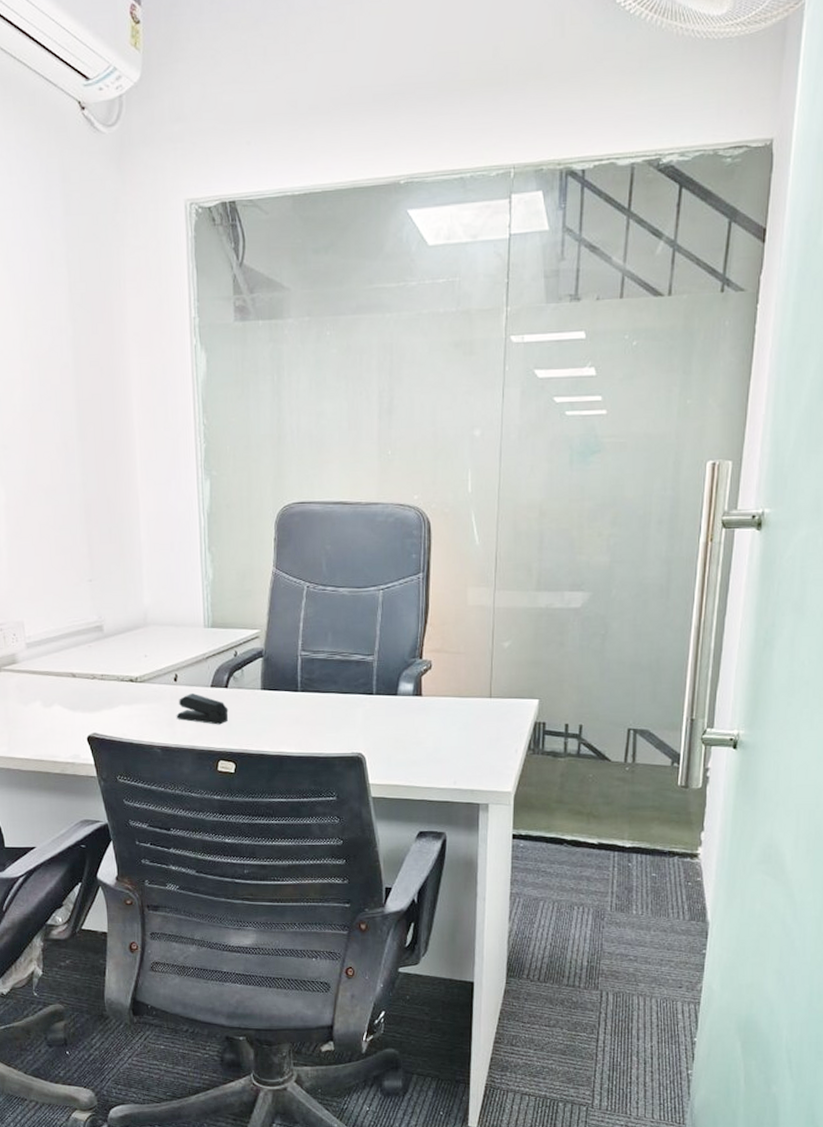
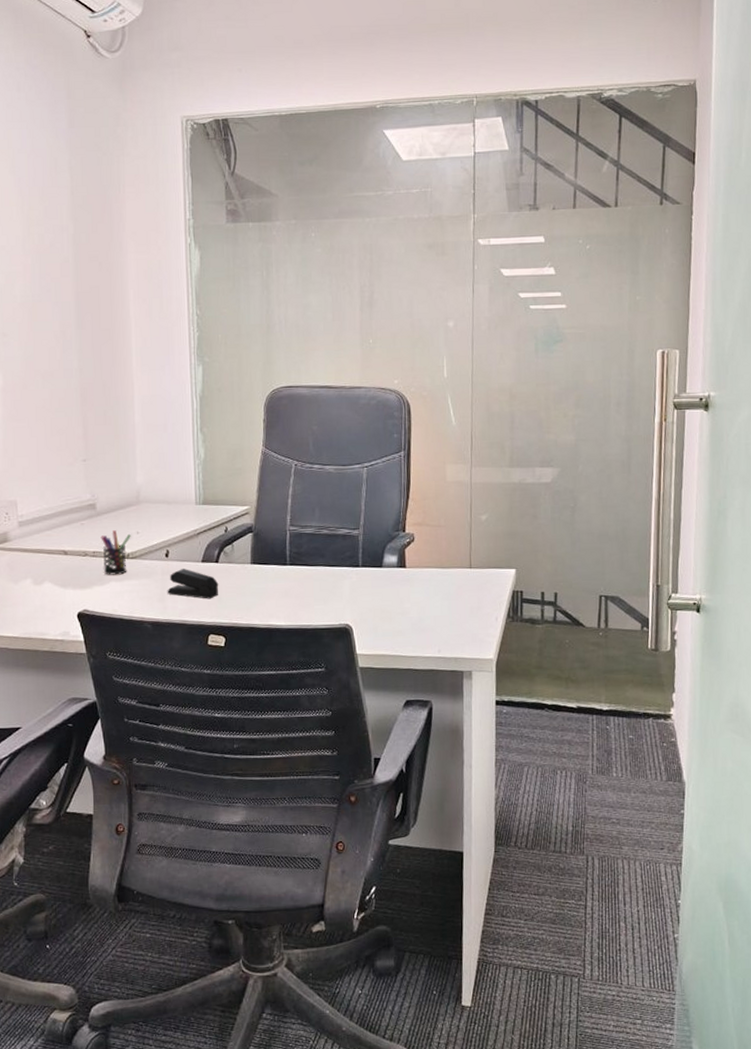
pen holder: none [108,653,139,699] -> present [101,530,131,575]

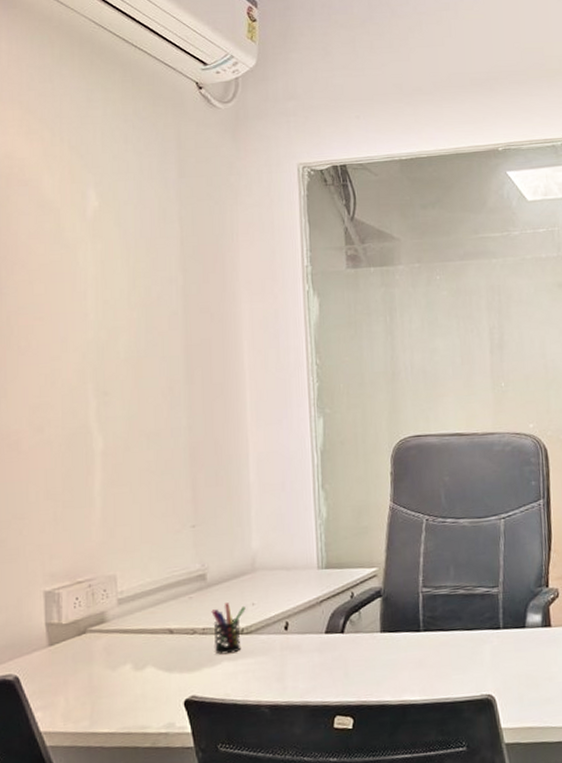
stapler: present [167,569,219,599] -> none [287,642,345,676]

